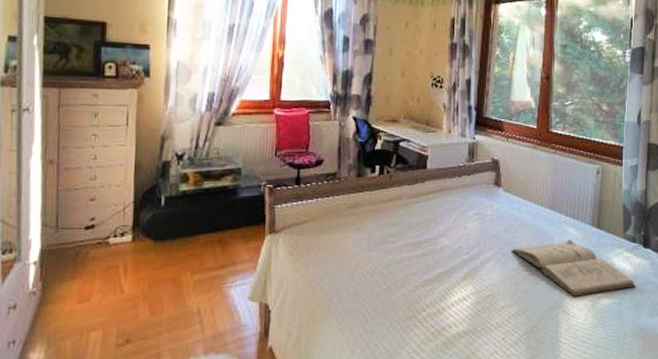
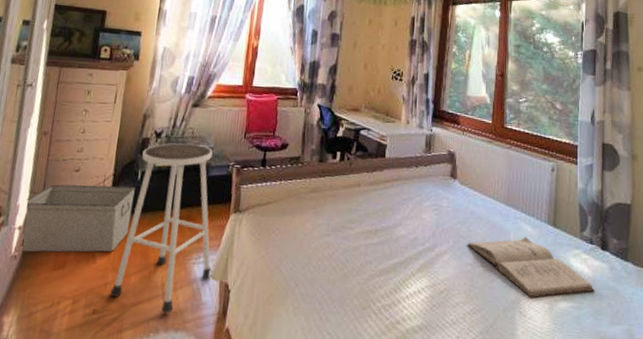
storage bin: none [38,213,160,287] -> present [19,184,135,252]
stool: none [143,164,250,338] -> present [110,143,213,314]

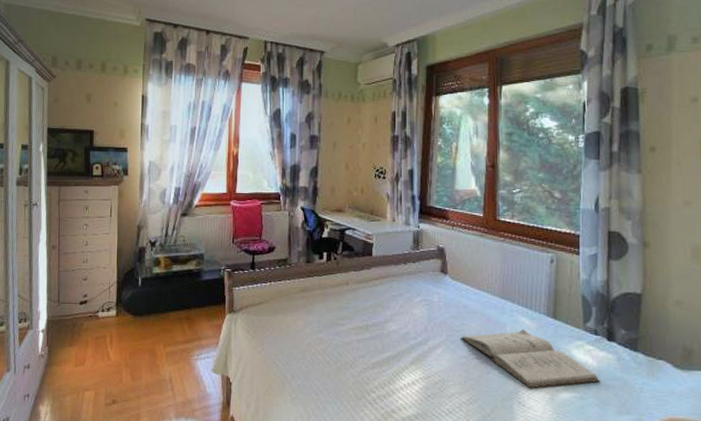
storage bin: present [19,184,135,252] -> none [45,291,137,352]
stool: present [110,143,213,314] -> none [126,250,214,404]

